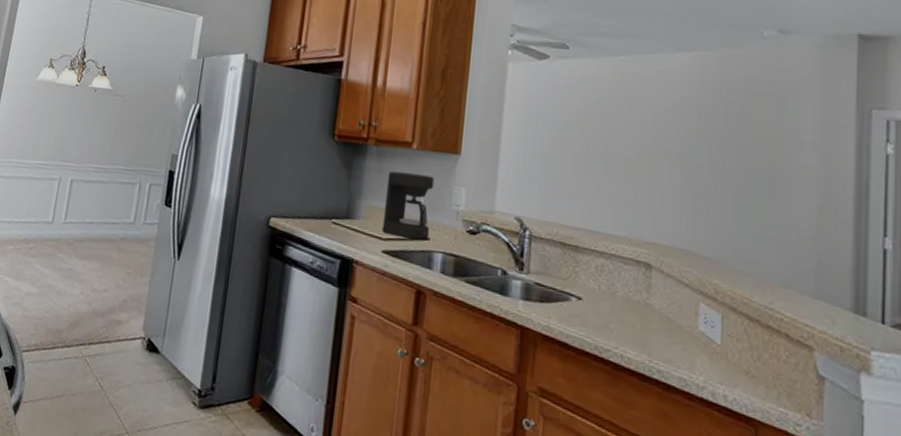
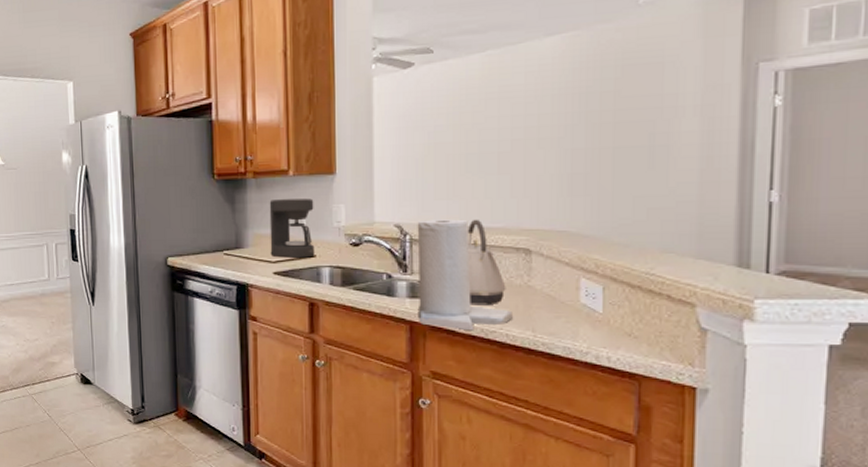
paper towel: none [529,216,629,347] -> present [417,219,513,331]
kettle: none [585,223,624,320] -> present [468,219,506,306]

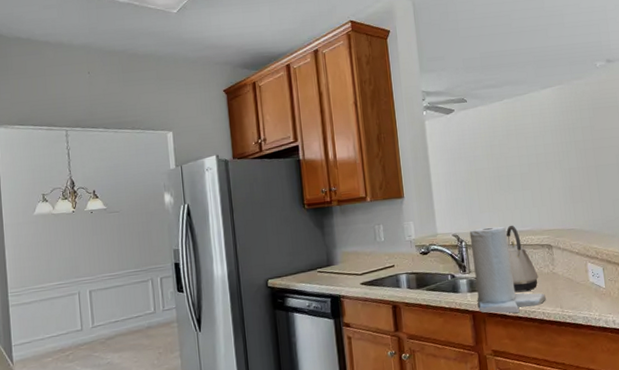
coffee maker: present [269,198,315,259] -> none [352,219,393,271]

